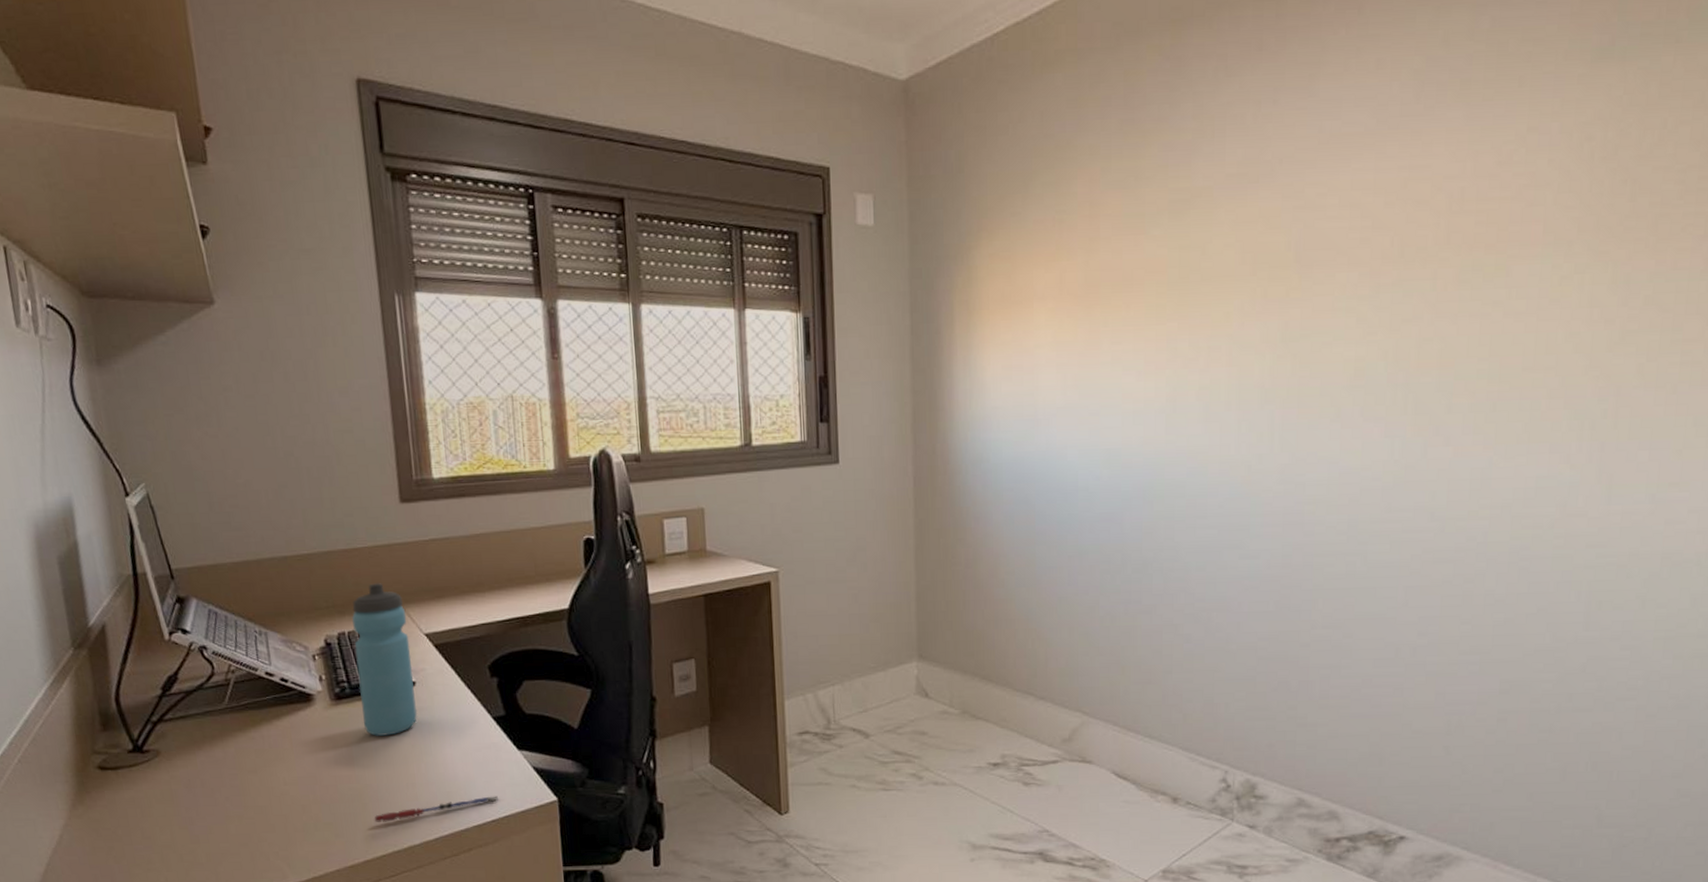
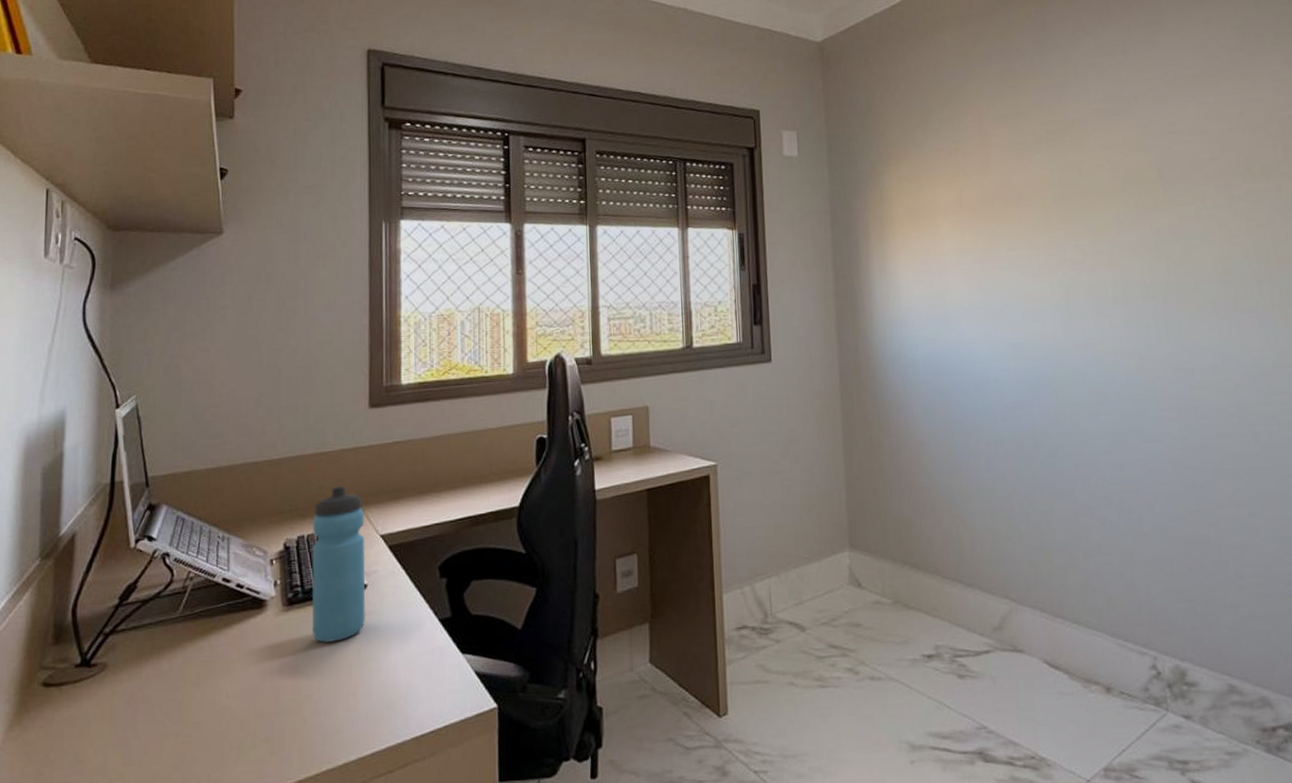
pen: present [374,796,498,822] -> none [312,704,438,737]

